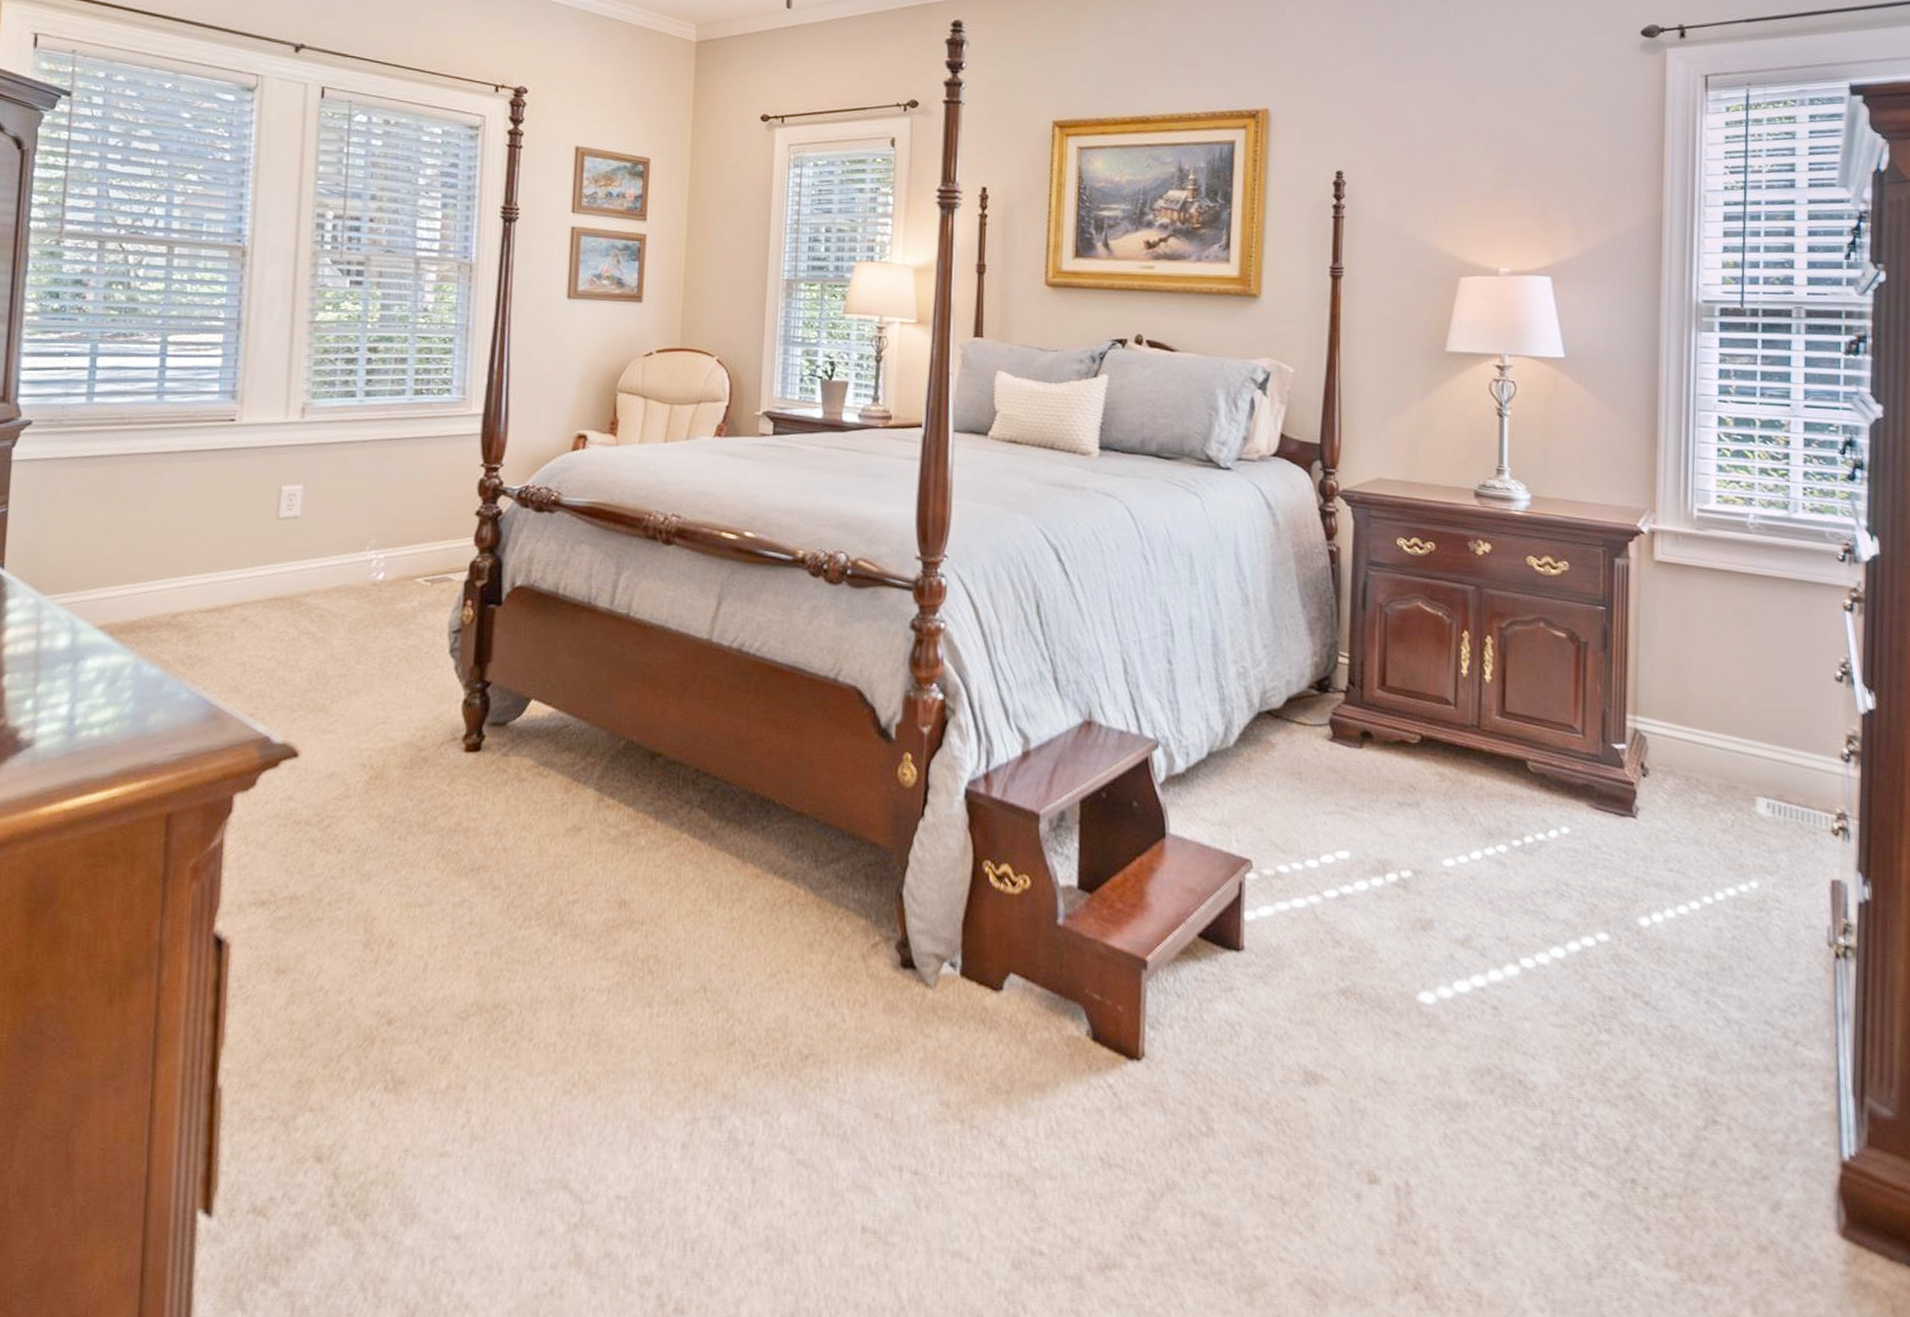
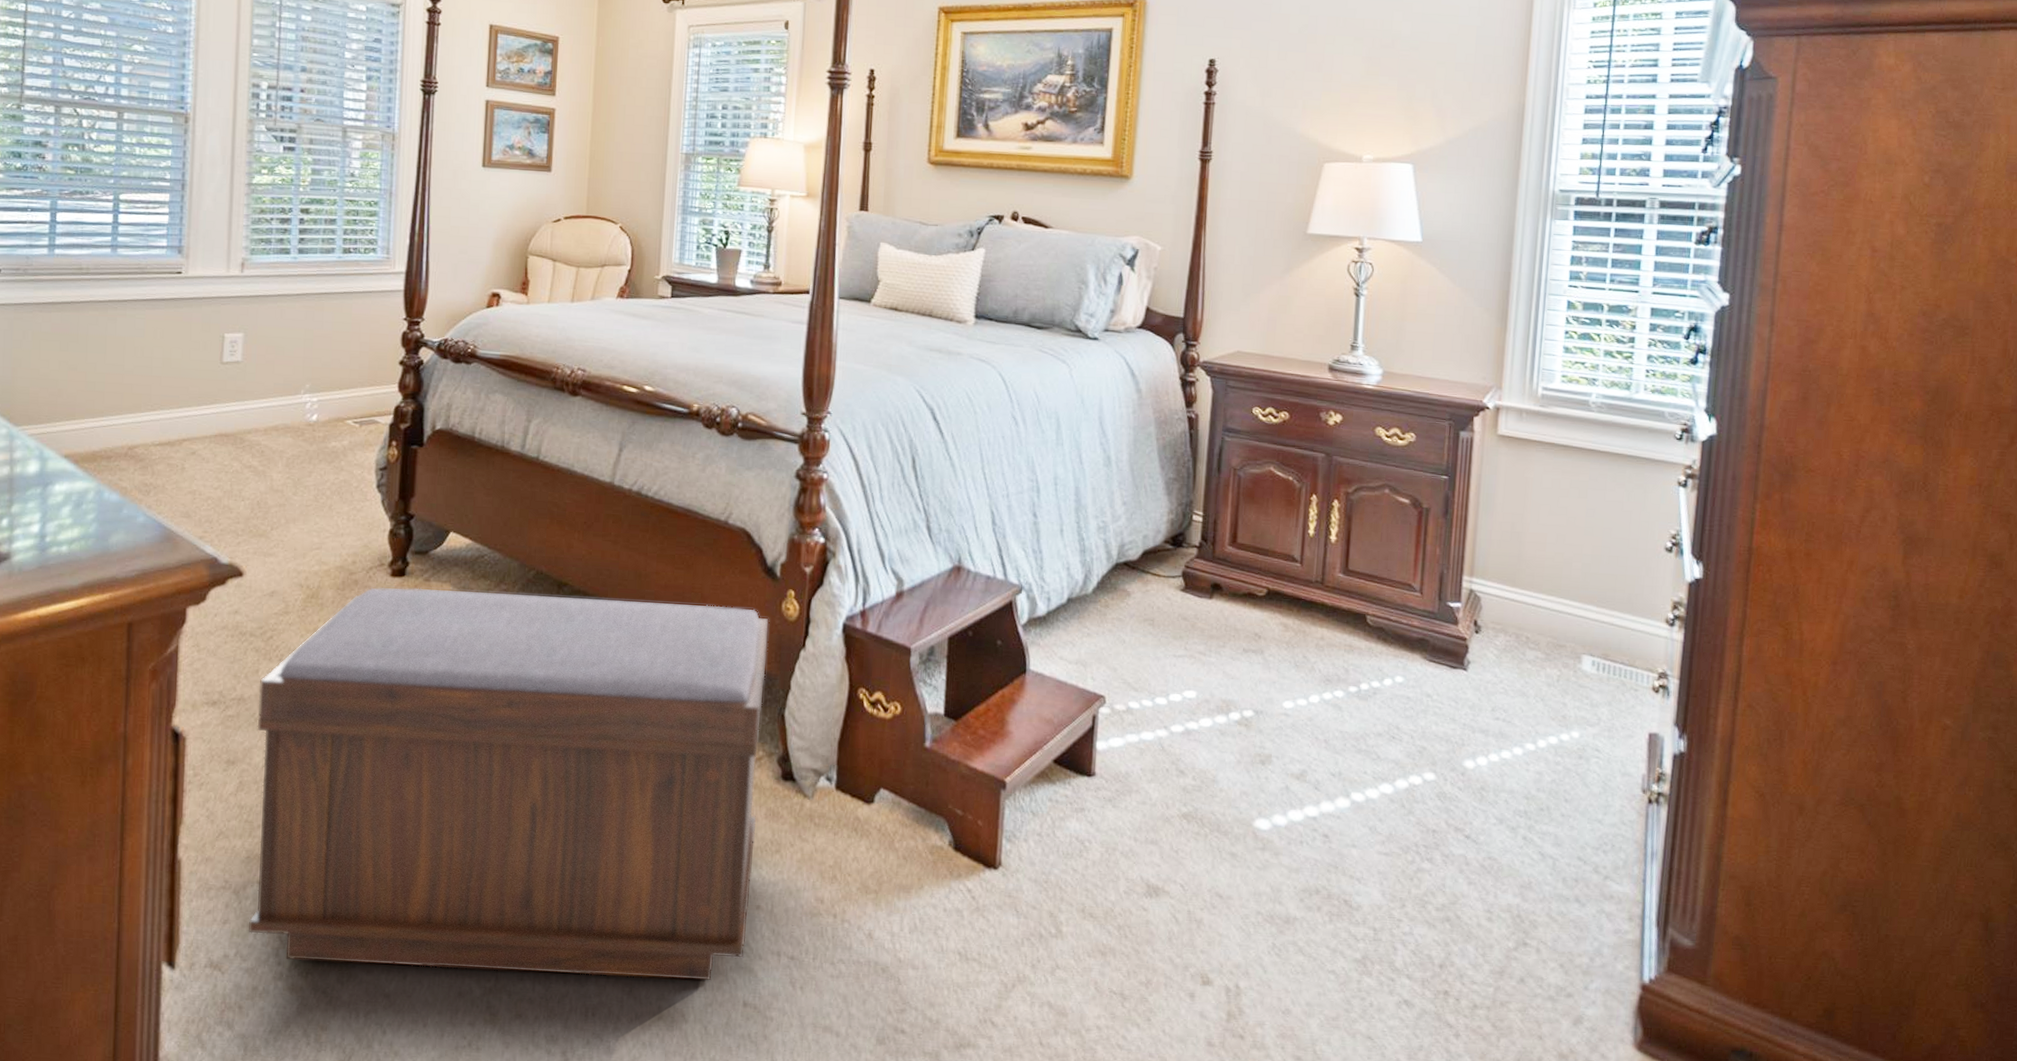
bench: none [298,764,884,1203] -> present [248,587,769,980]

